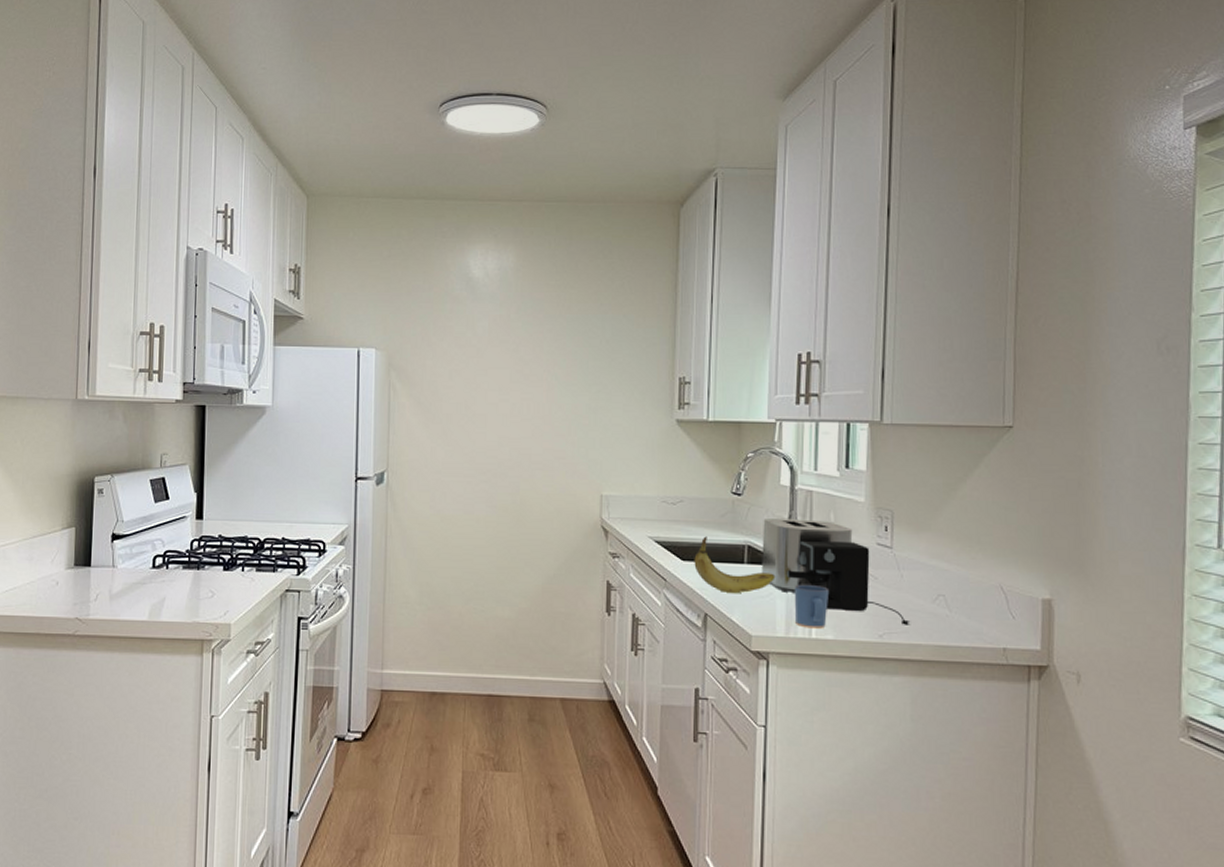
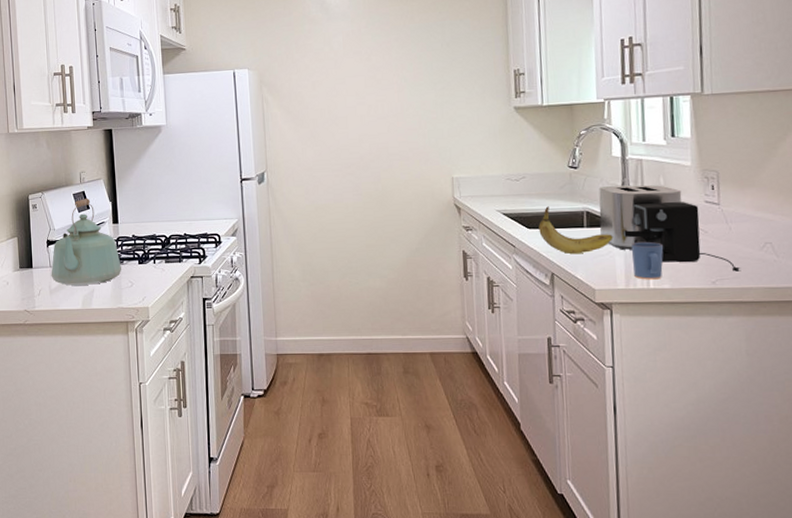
kettle: none [113,485,203,592] -> present [51,198,122,286]

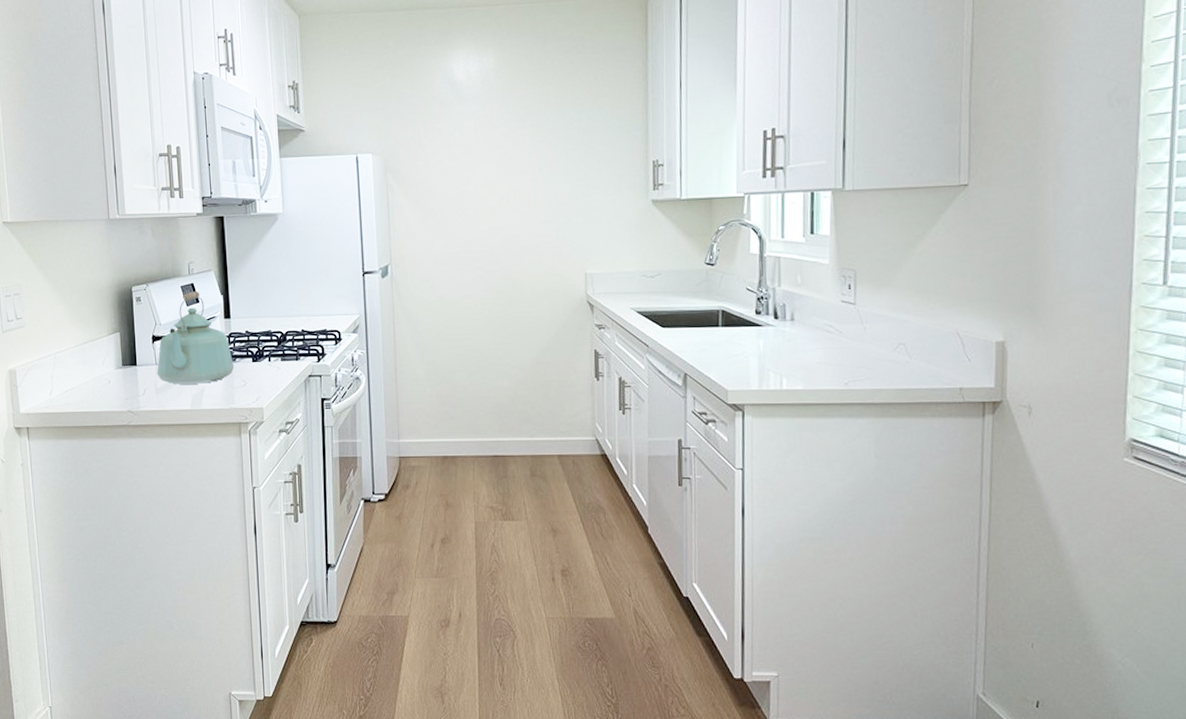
fruit: present [538,206,613,254] -> none [673,304,748,353]
toaster: present [598,184,682,250] -> none [734,283,819,350]
coffee maker: present [622,201,741,272] -> none [758,300,874,373]
mug: present [631,241,664,280] -> none [765,341,798,381]

